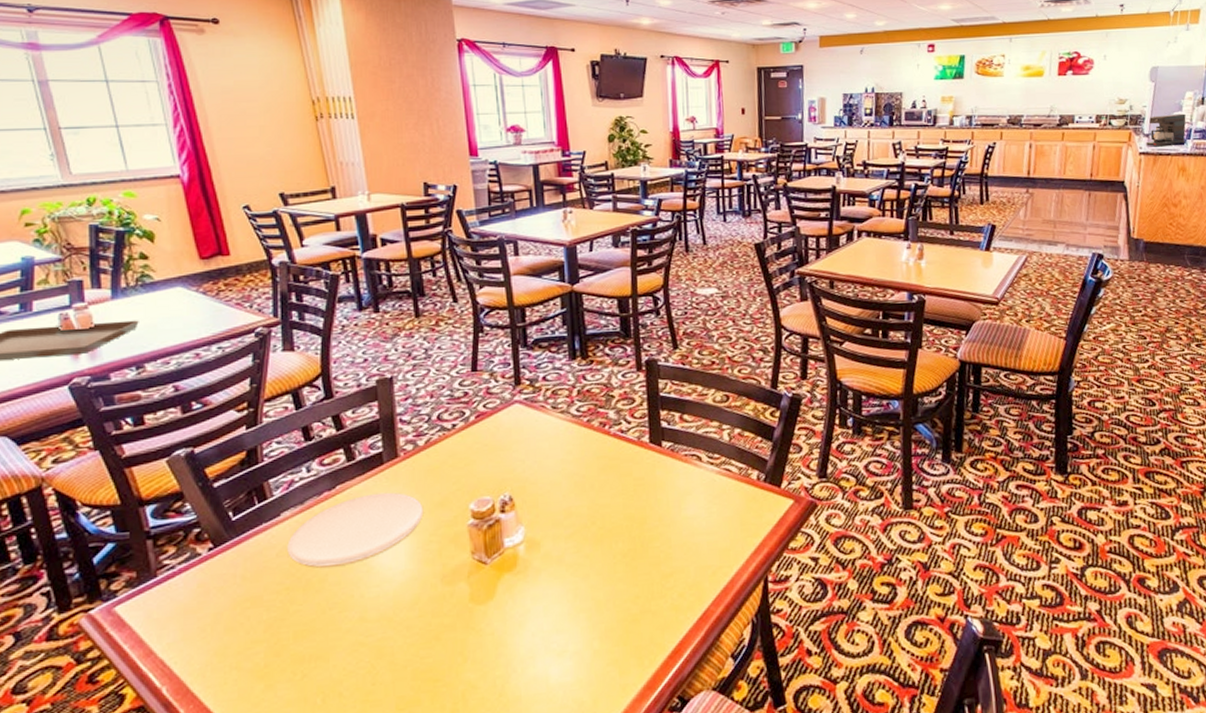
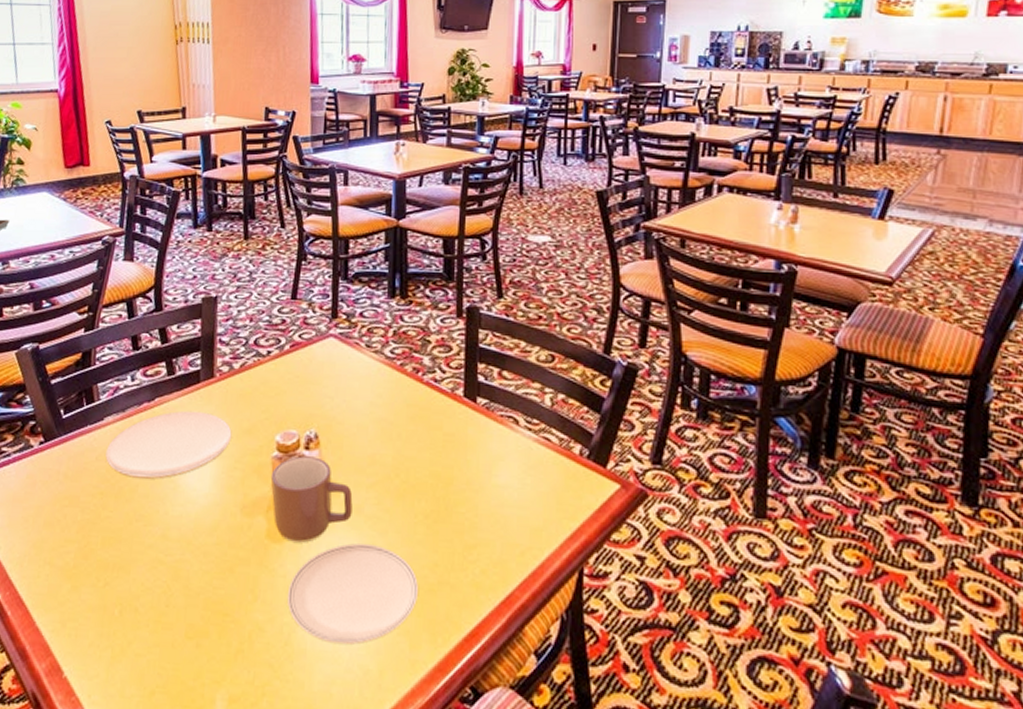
mug: none [469,518,553,601] -> present [271,456,353,543]
plate: none [496,589,623,686] -> present [287,543,418,645]

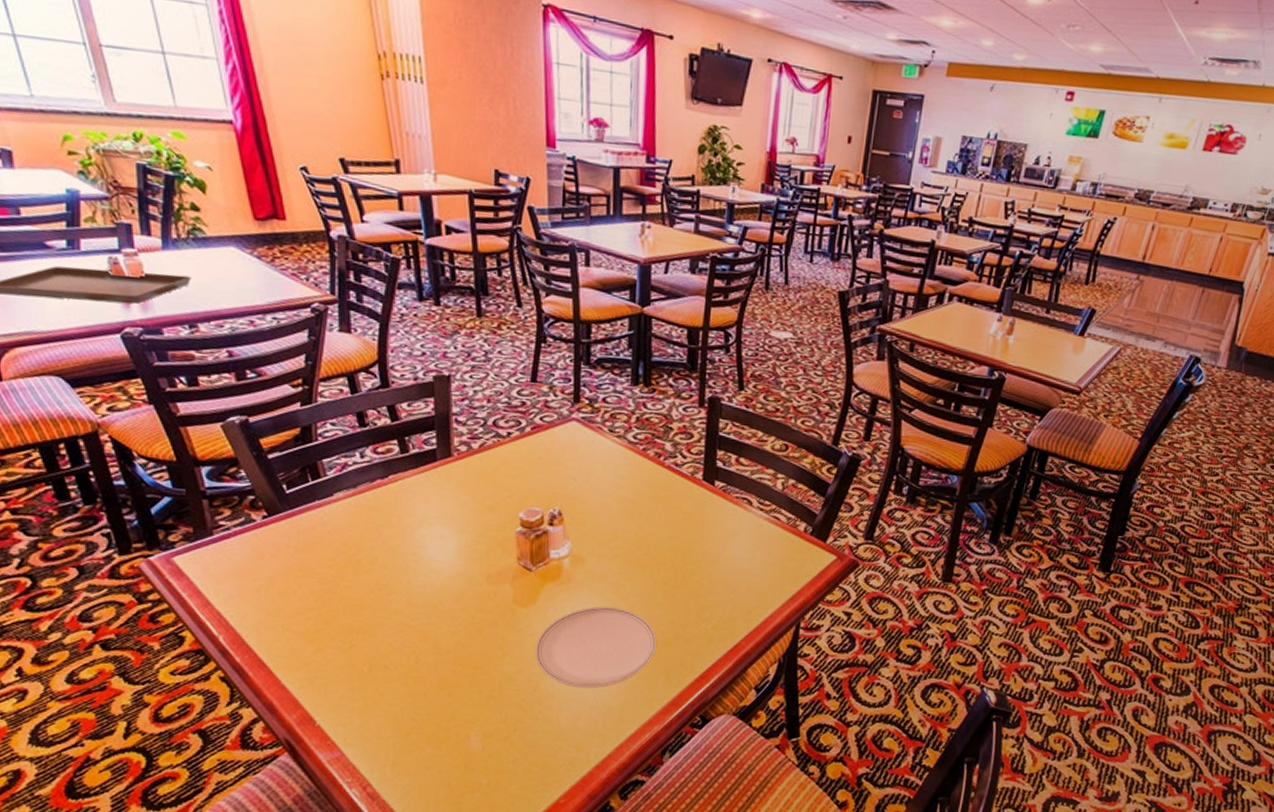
plate: present [105,410,232,480] -> none [339,488,474,553]
mug: present [271,456,353,543] -> none [516,531,596,607]

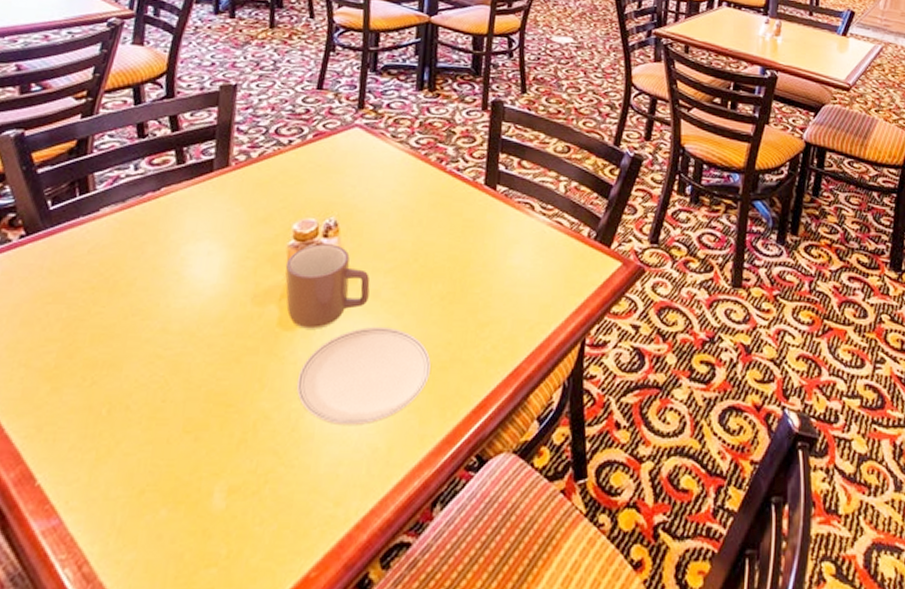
mug: none [516,531,596,607] -> present [285,244,370,329]

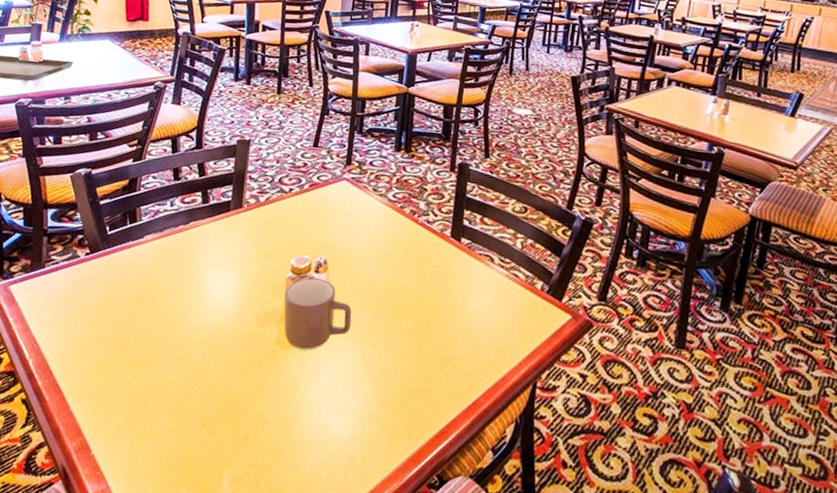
plate: present [296,327,431,426] -> none [289,352,401,437]

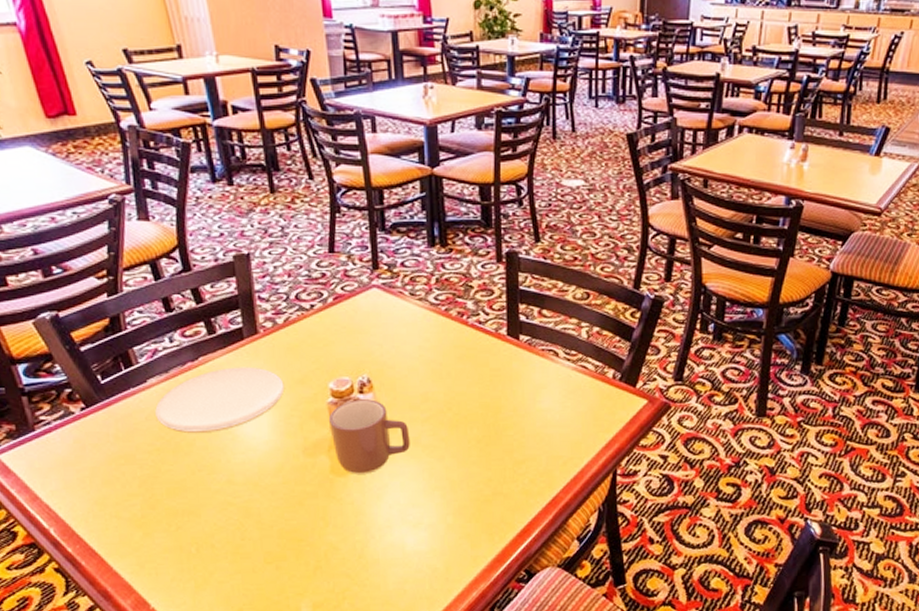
plate: none [143,234,254,291] -> present [155,366,285,434]

